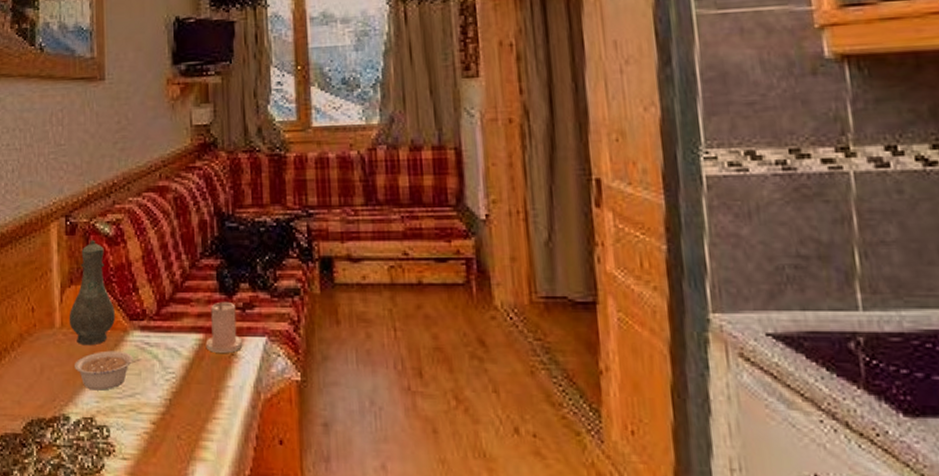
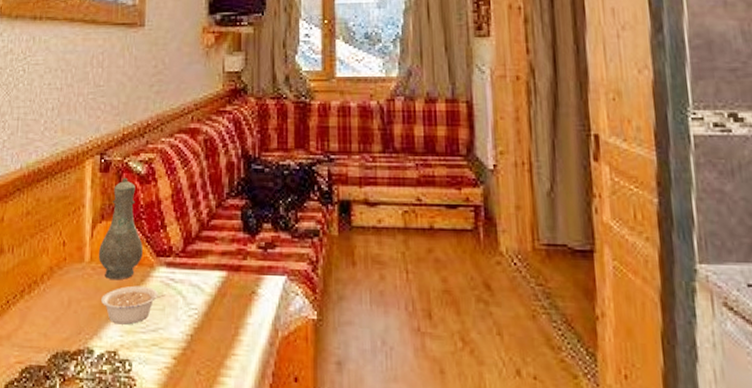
candle: present [205,301,243,354] -> none [228,240,264,292]

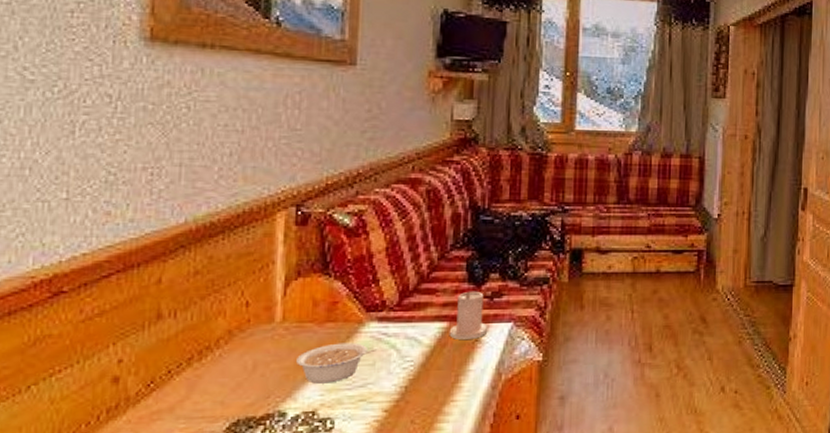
vase: present [98,177,143,280] -> none [292,230,350,339]
candle: none [228,240,264,292] -> present [449,291,488,340]

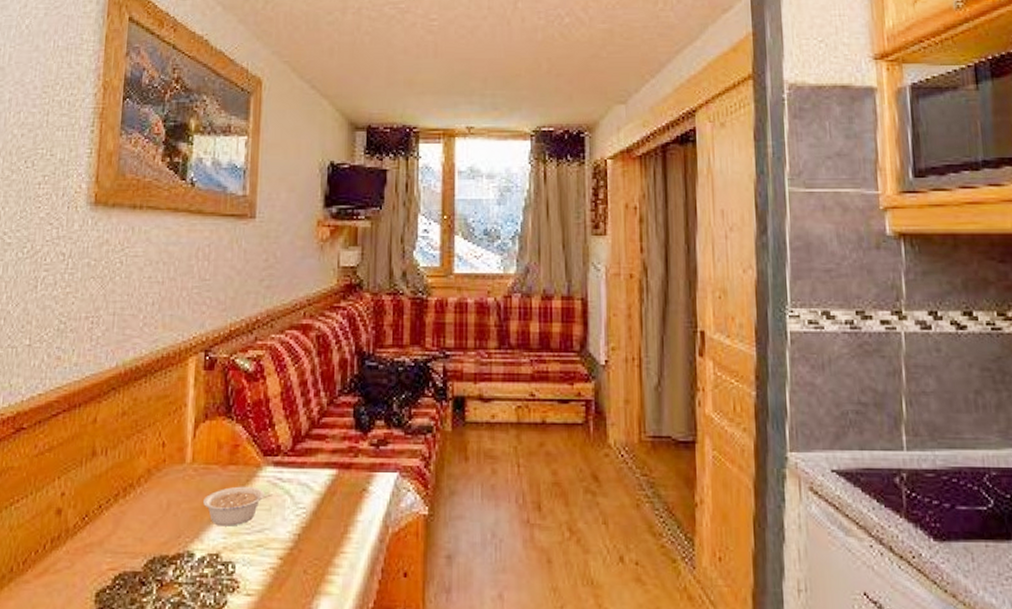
candle: present [449,291,488,340] -> none [338,438,375,489]

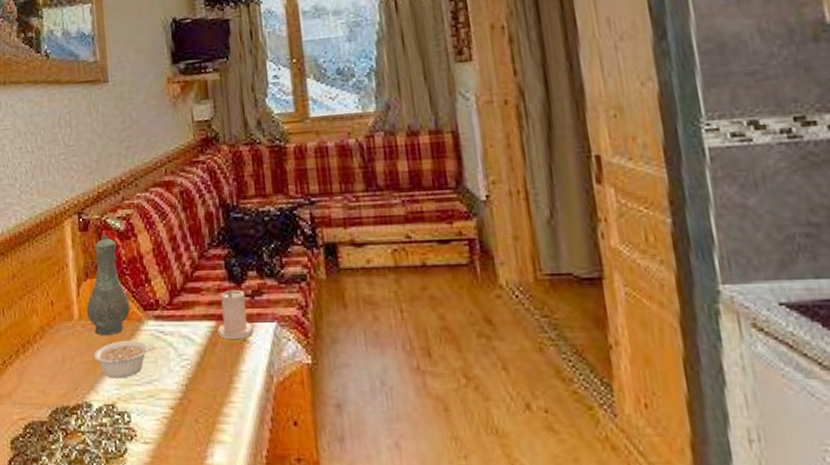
vase: none [200,375,249,481] -> present [86,234,130,336]
candle: none [338,438,375,489] -> present [217,289,254,340]

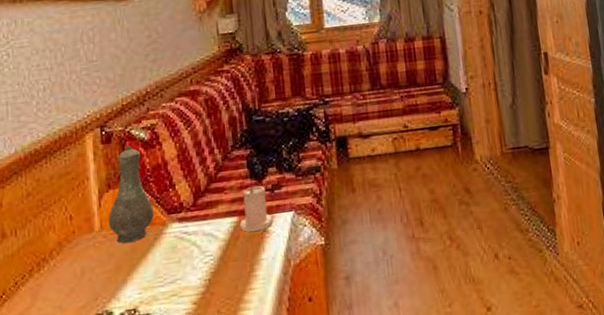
legume: present [94,340,157,378] -> none [116,243,180,284]

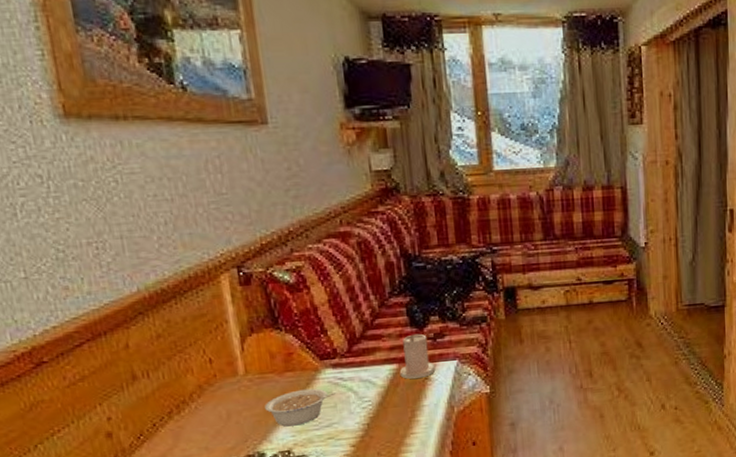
vase: present [108,145,154,244] -> none [253,288,305,388]
legume: none [116,243,180,284] -> present [265,388,336,427]

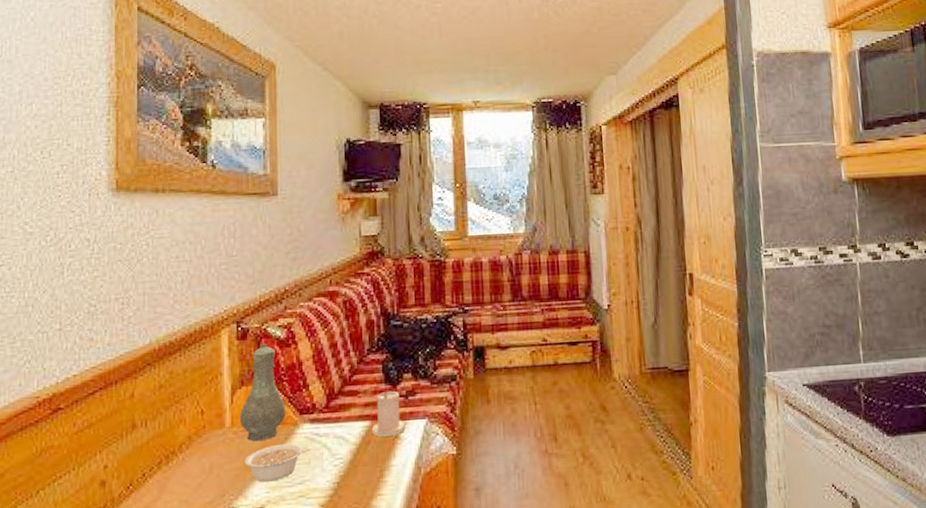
vase: none [253,288,305,388] -> present [239,343,286,442]

